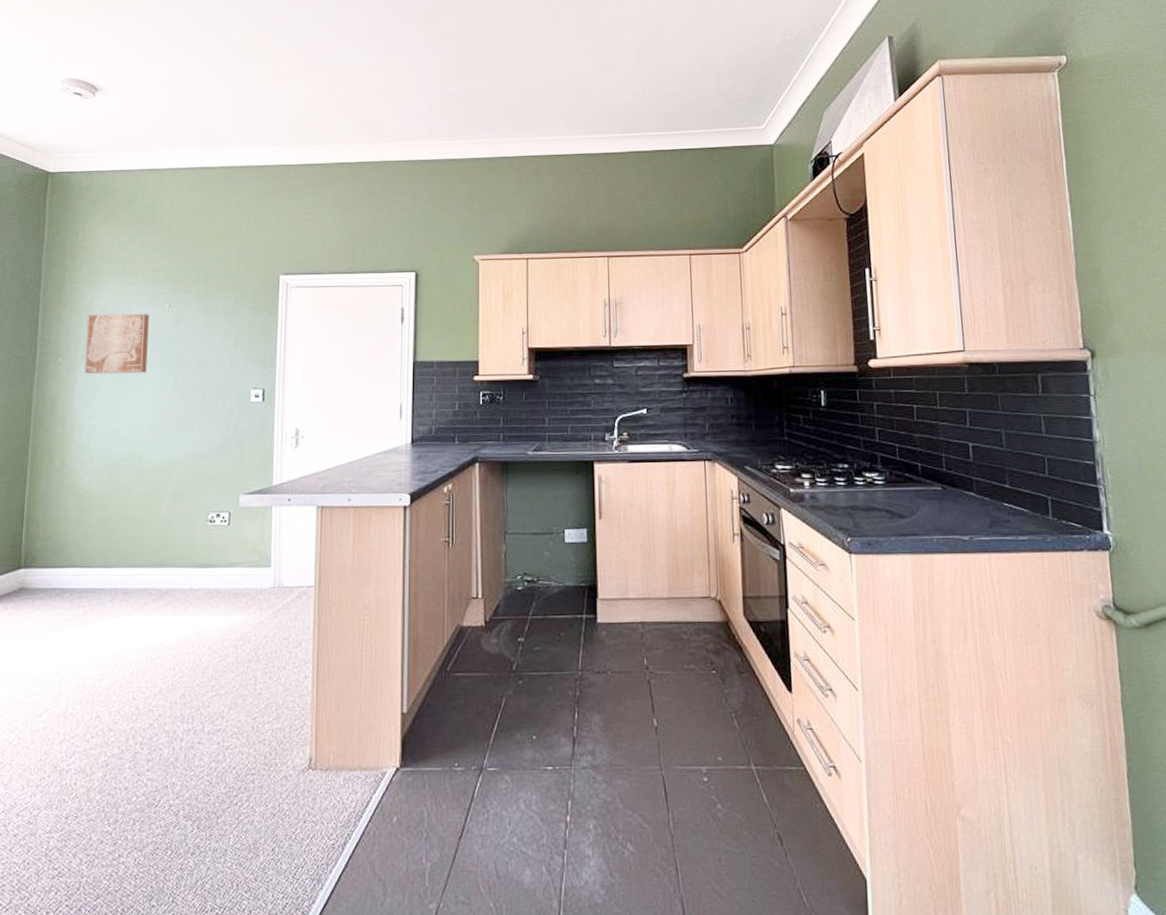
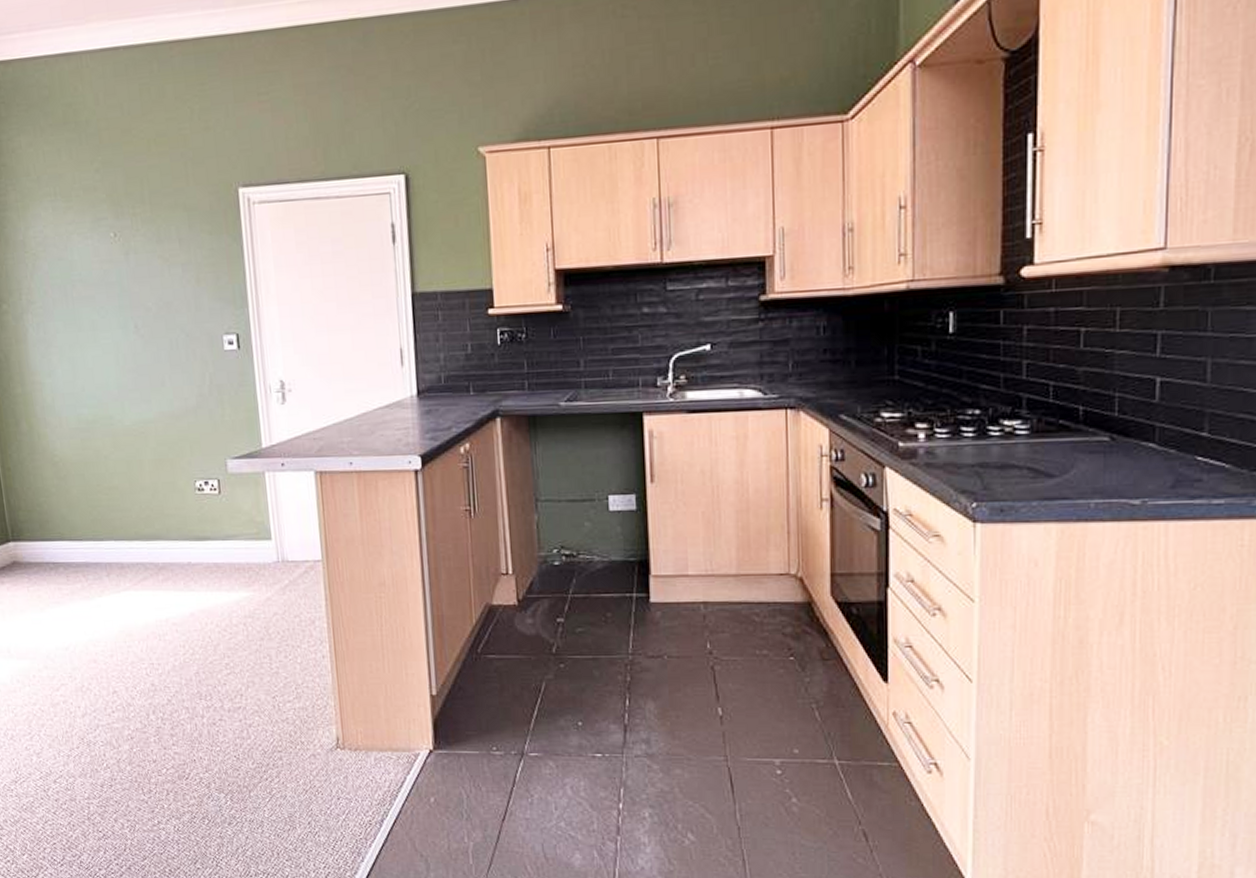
wall art: present [84,313,149,375] -> none [24,245,102,323]

